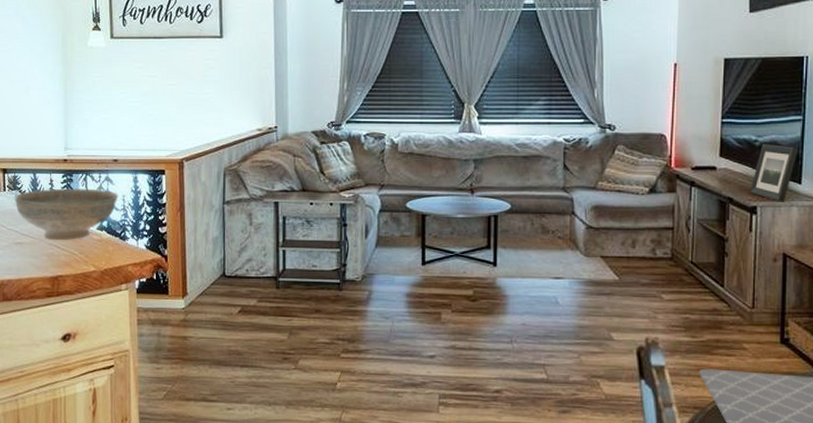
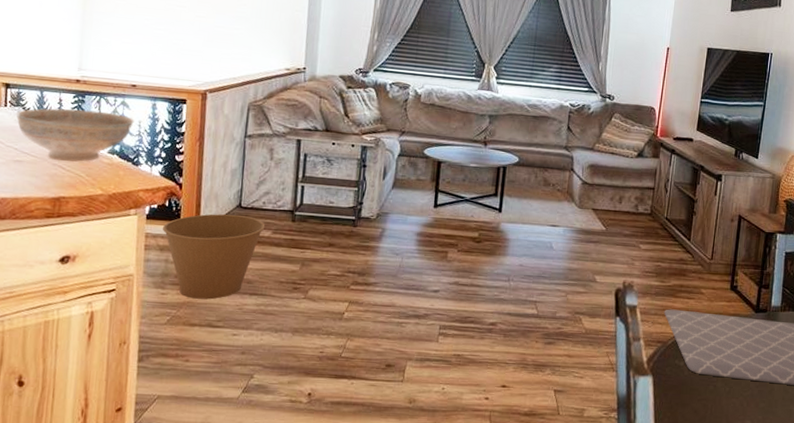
basket: none [152,284,250,373] -> present [162,214,266,300]
picture frame: present [750,144,798,202] -> none [718,123,758,173]

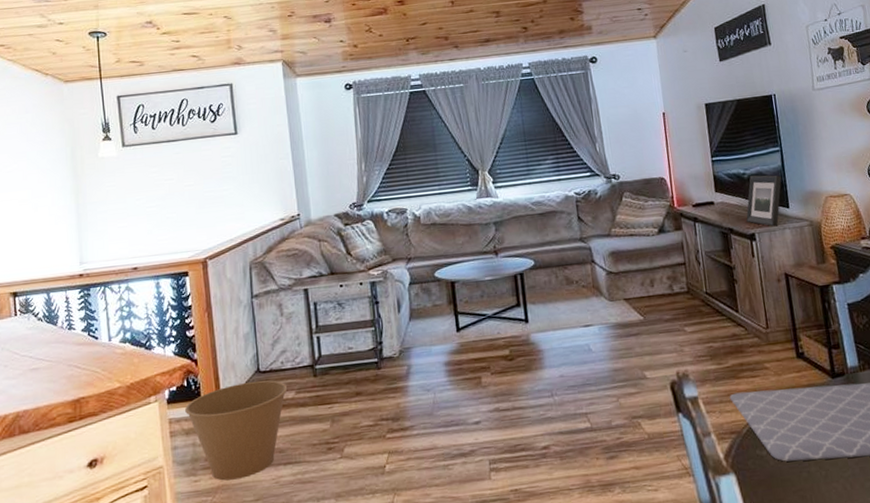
decorative bowl: present [15,108,135,162] -> none [26,300,141,361]
picture frame: none [718,123,758,173] -> present [746,175,782,227]

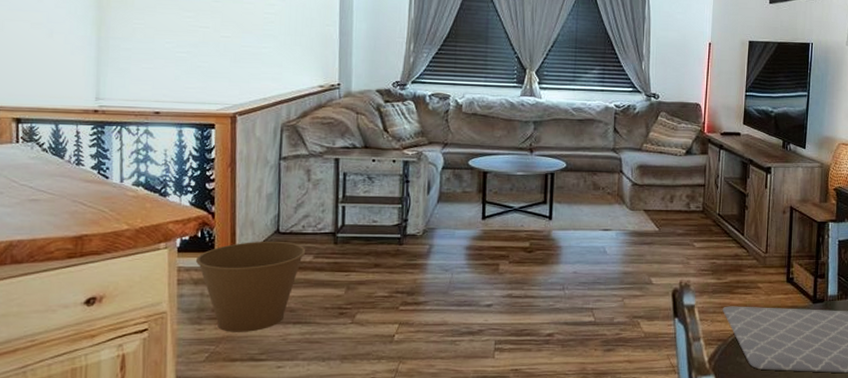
picture frame: present [746,175,782,227] -> none [766,115,804,164]

